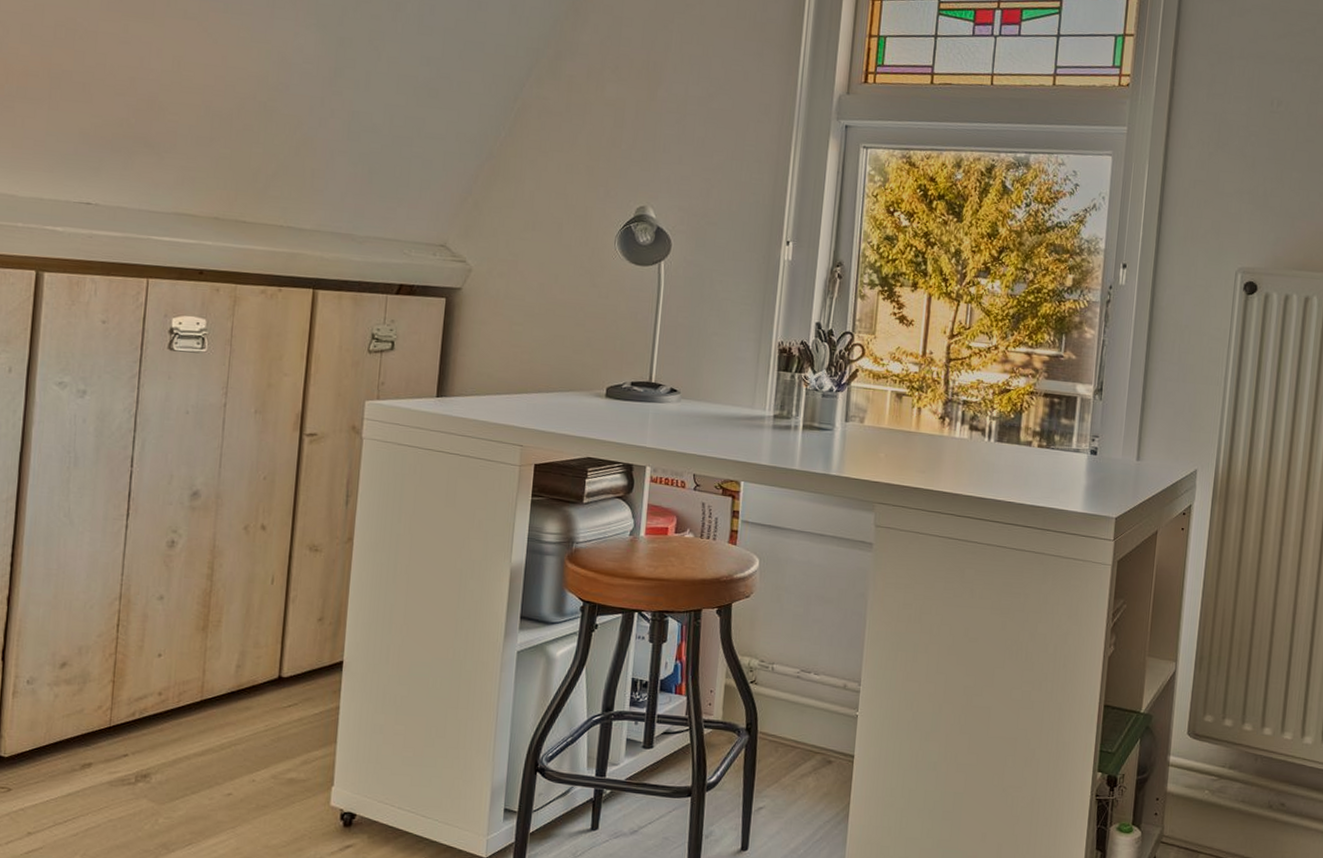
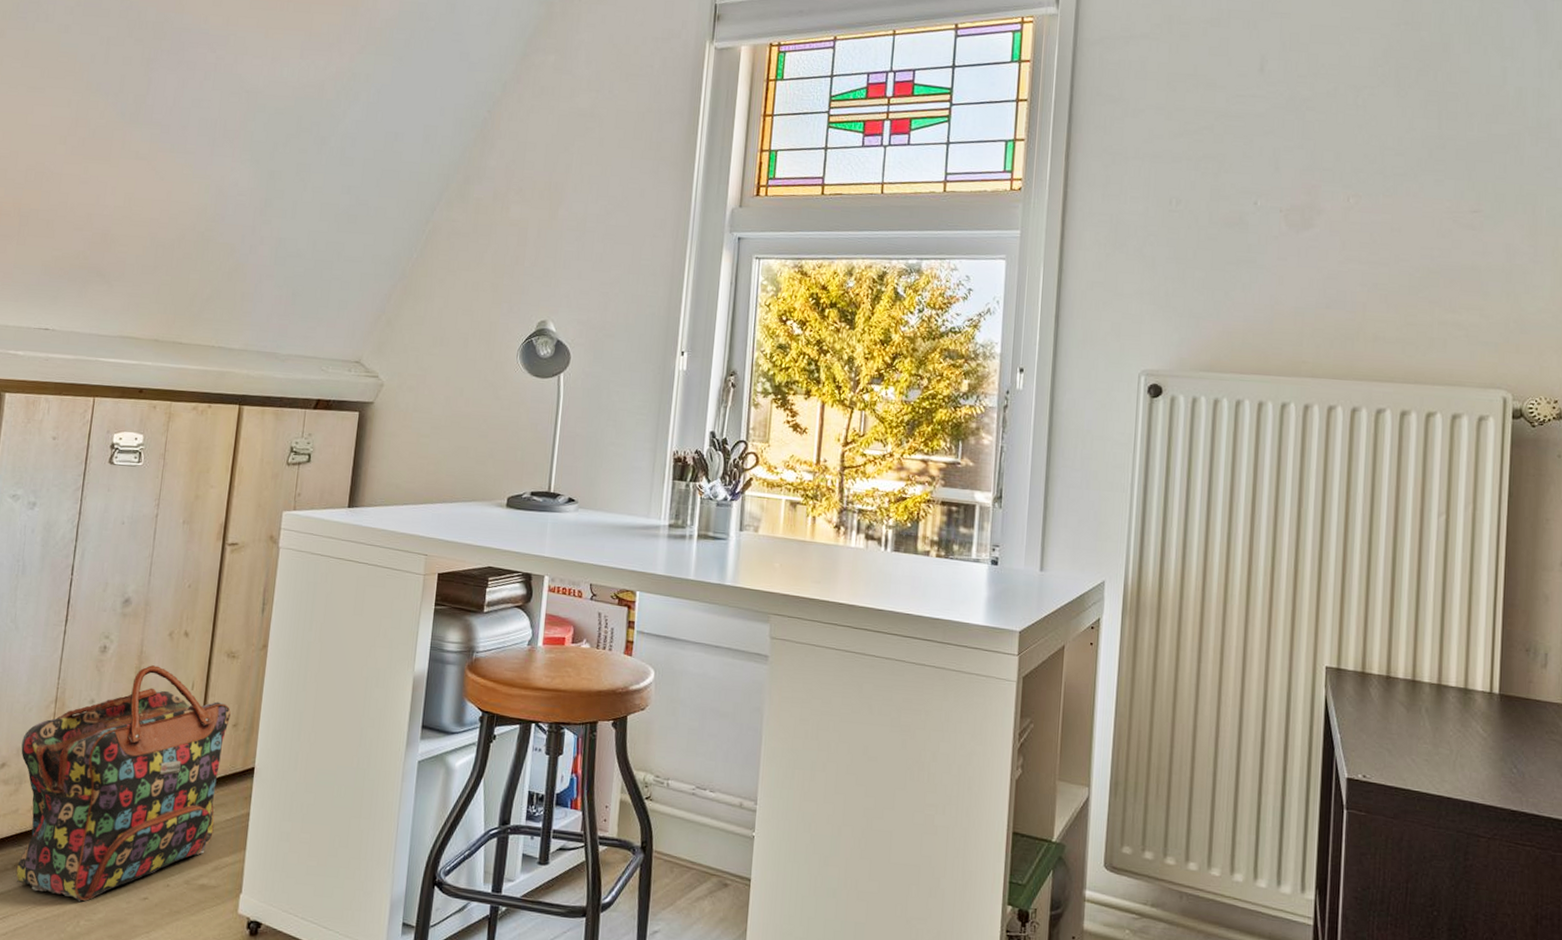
backpack: none [83,560,315,800] -> present [15,665,231,902]

